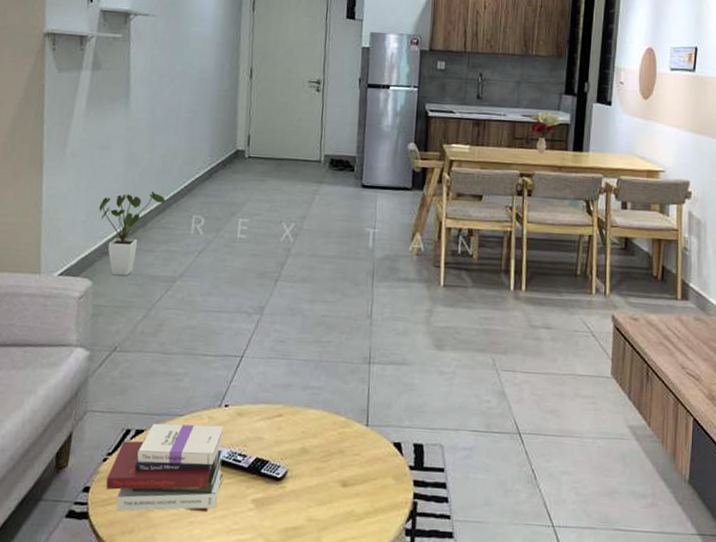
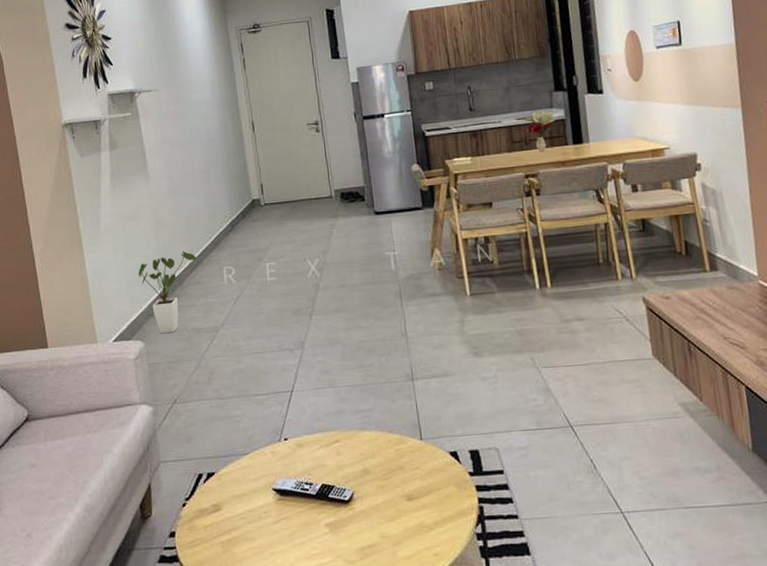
books: present [106,423,224,512] -> none [189,459,295,551]

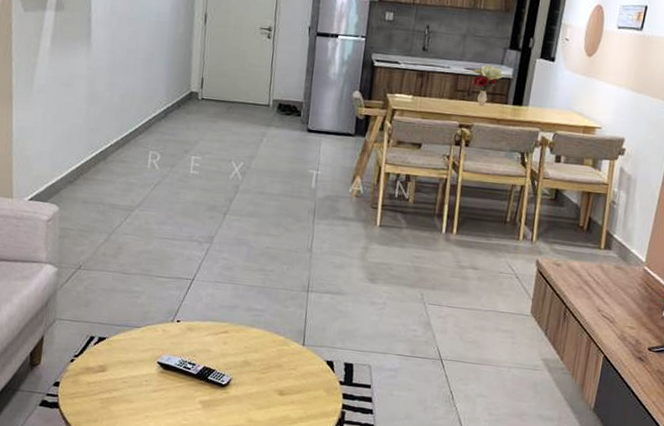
house plant: present [138,250,198,334] -> none [64,127,125,204]

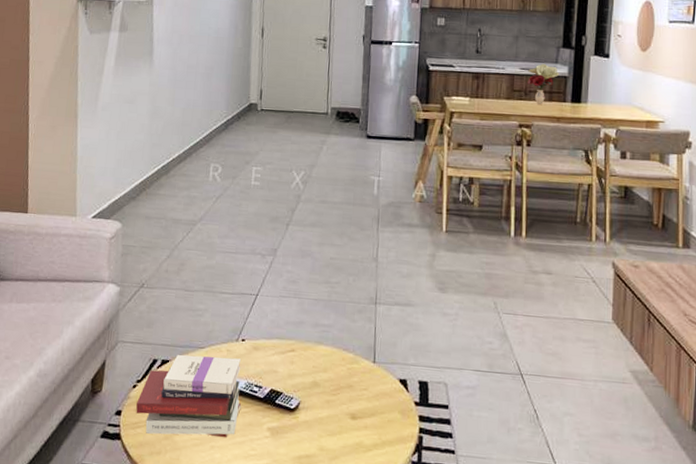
books: none [73,333,176,408] -> present [136,354,242,437]

